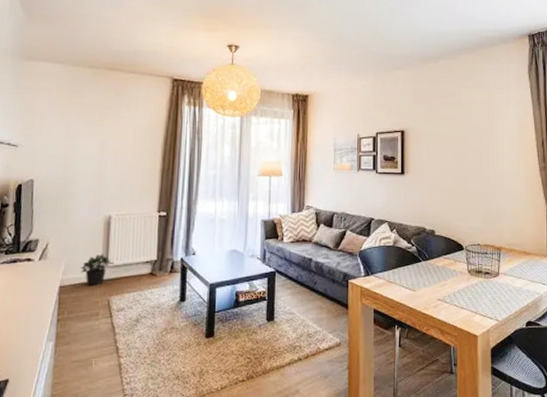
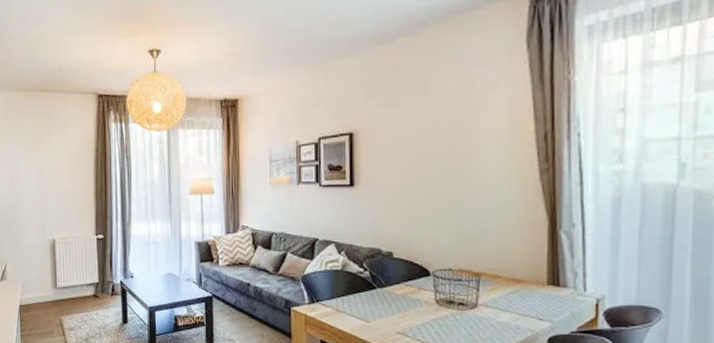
potted plant: present [81,254,114,286] -> none [35,275,62,306]

